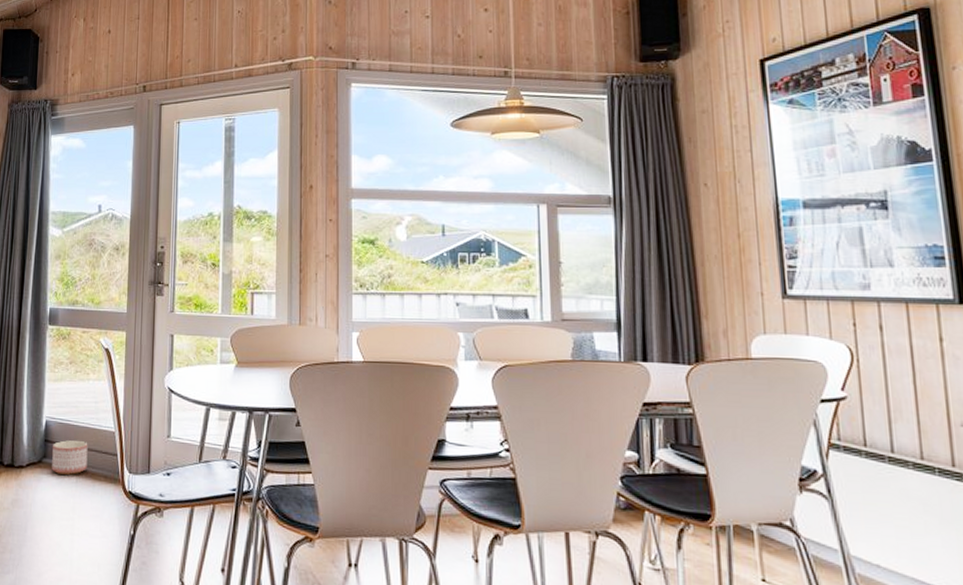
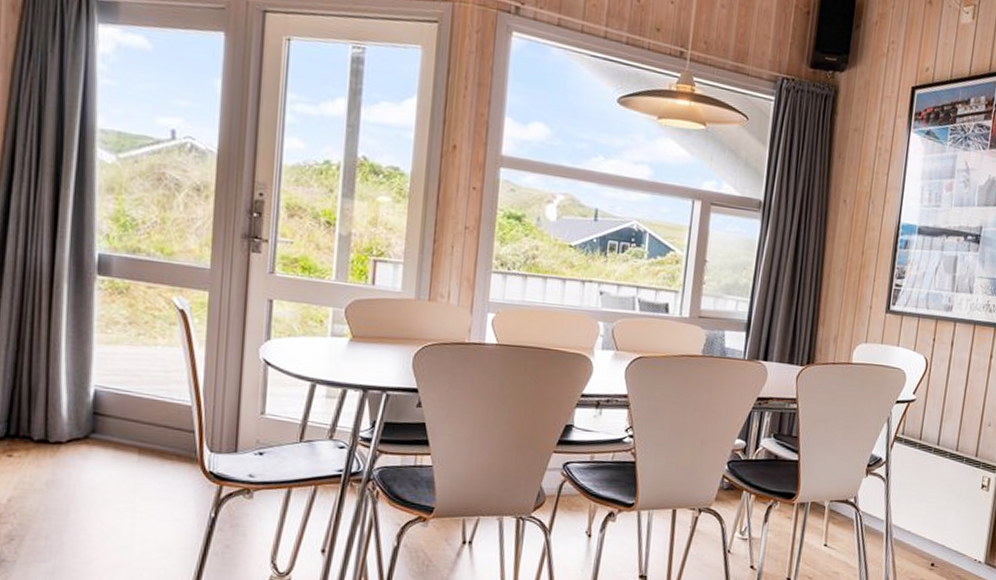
planter: present [52,440,88,475] -> none [104,413,155,453]

